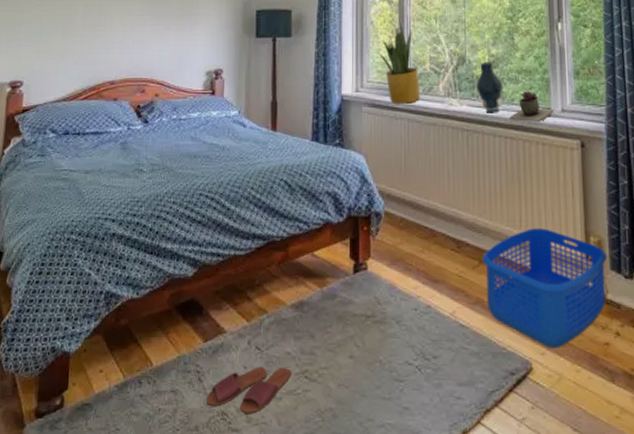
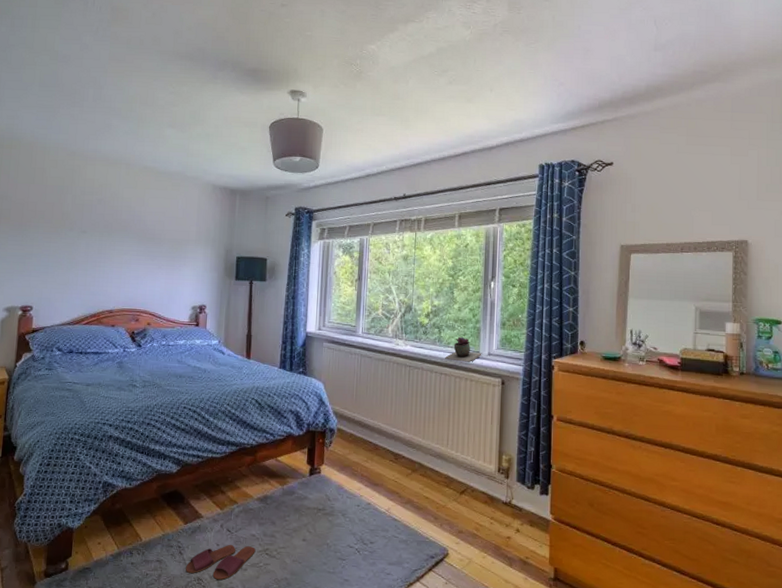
planter: present [377,26,421,105] -> none [338,277,373,343]
vase: present [476,62,503,113] -> none [419,311,442,353]
clothes hamper: present [482,228,608,349] -> none [414,446,515,540]

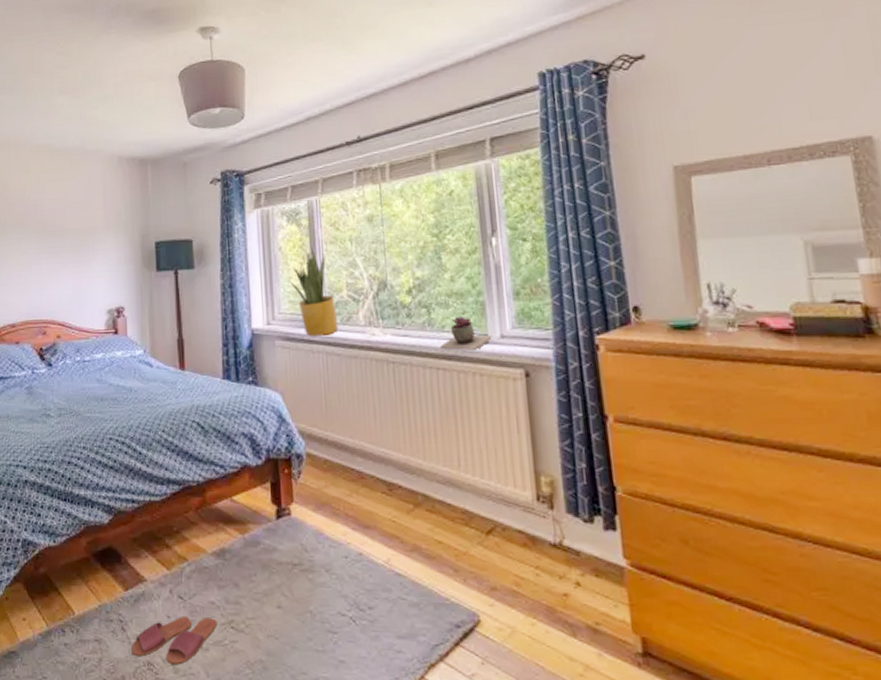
planter: none [338,277,373,343] -> present [288,251,339,337]

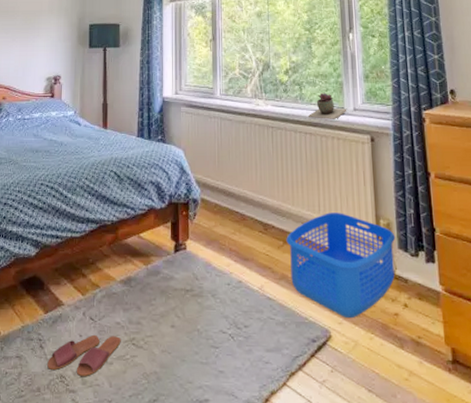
planter: present [288,251,339,337] -> none [193,37,231,105]
clothes hamper: none [417,468,562,600] -> present [286,213,396,319]

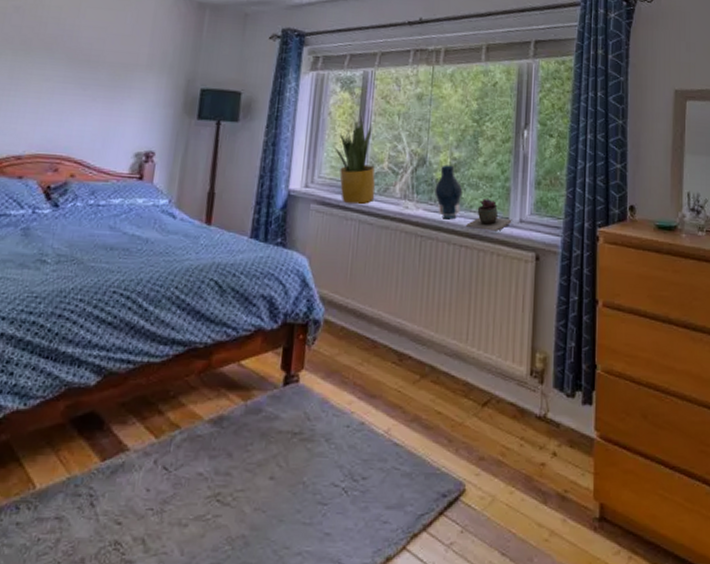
slippers: present [47,334,121,377] -> none [97,488,202,544]
planter: none [193,37,231,105] -> present [332,120,376,205]
vase: none [279,67,303,112] -> present [434,165,463,220]
clothes hamper: present [286,213,396,319] -> none [424,342,552,469]

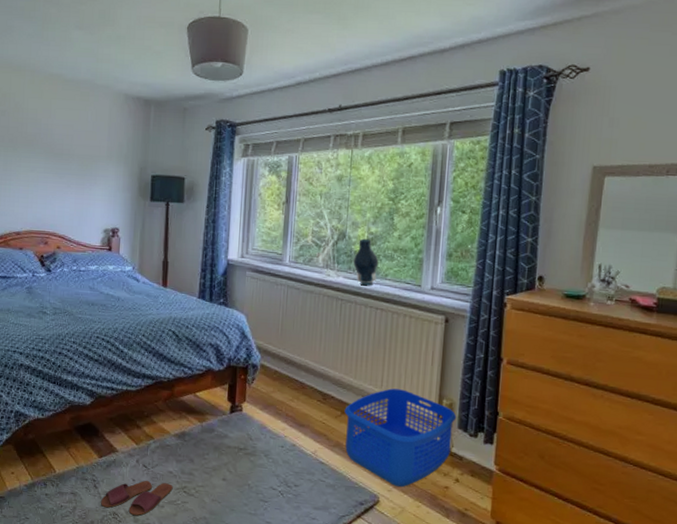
slippers: none [97,488,202,544] -> present [101,480,173,516]
planter: present [332,120,376,205] -> none [263,199,301,273]
clothes hamper: none [424,342,552,469] -> present [344,388,457,488]
succulent plant: present [465,199,512,233] -> none [380,268,424,298]

